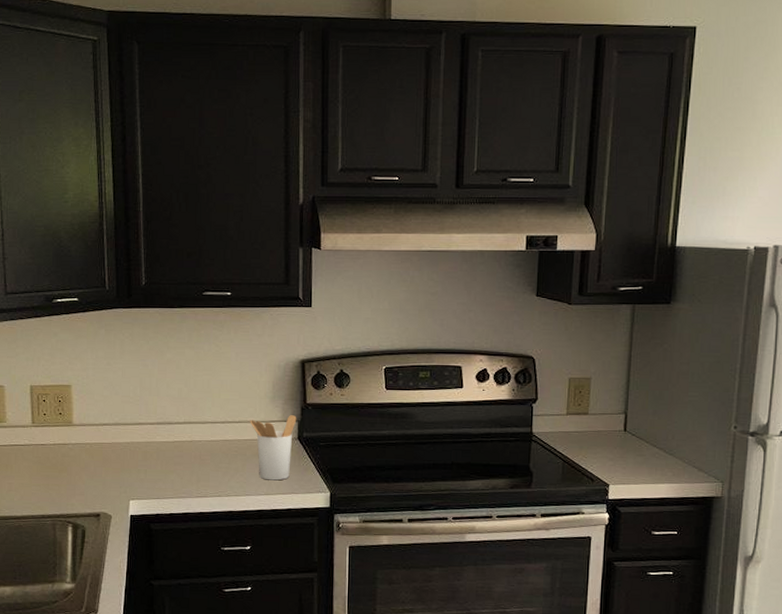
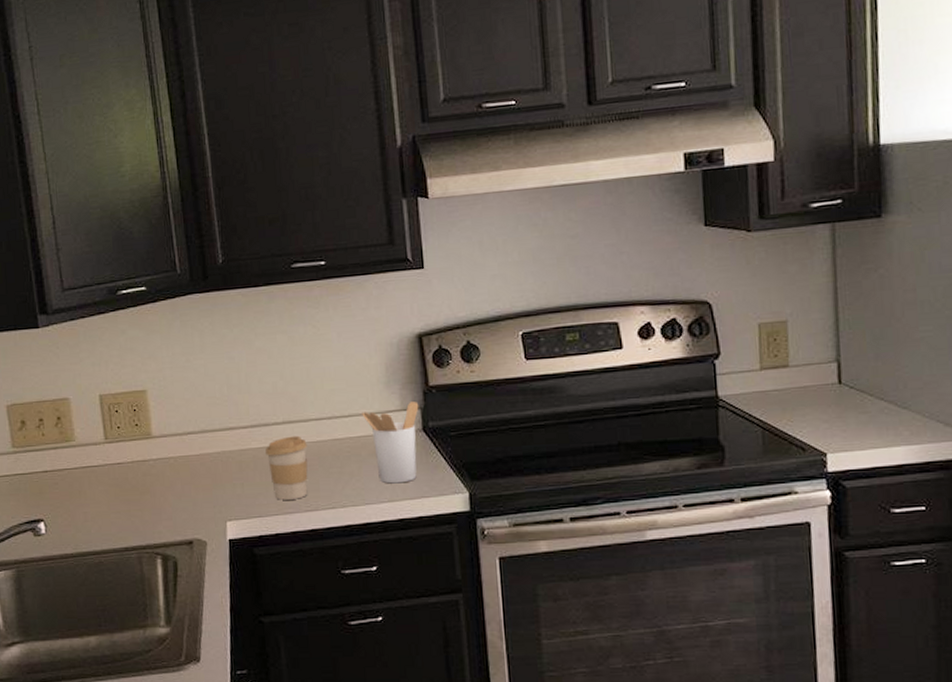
coffee cup: none [167,434,203,487] -> present [265,435,308,500]

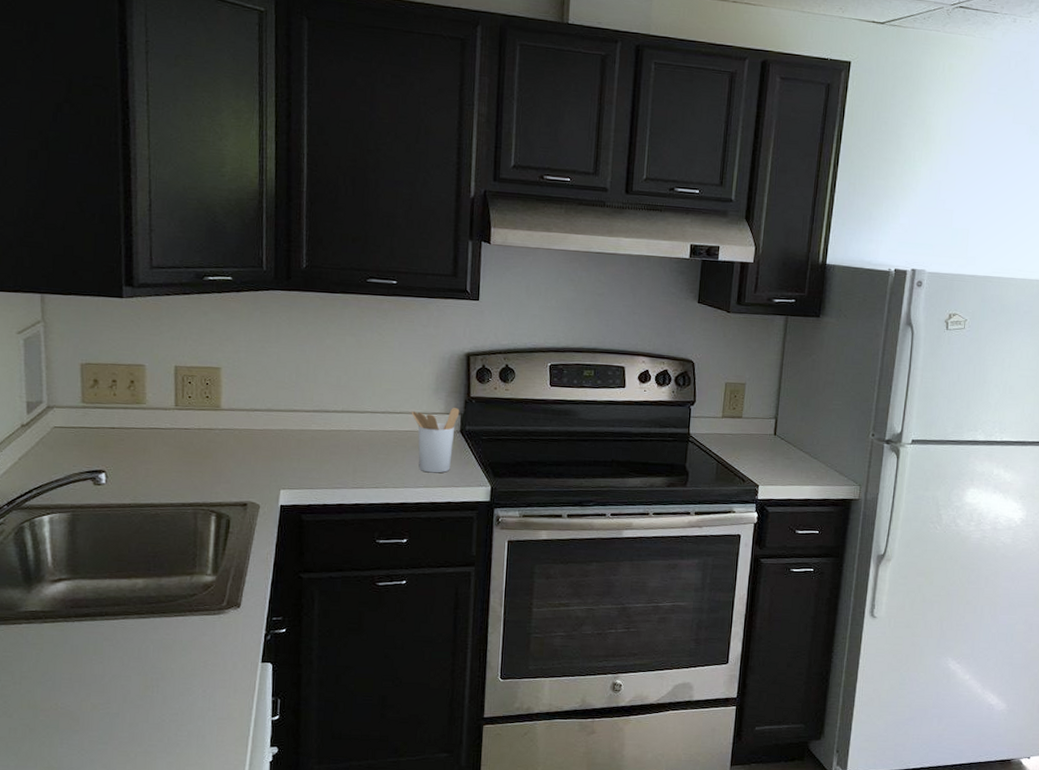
coffee cup: present [265,435,308,500] -> none [323,423,361,477]

